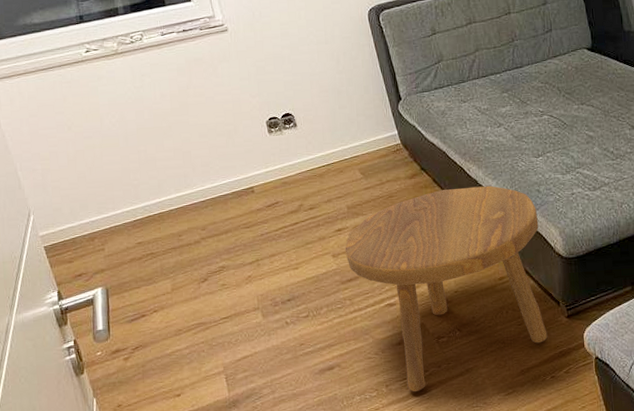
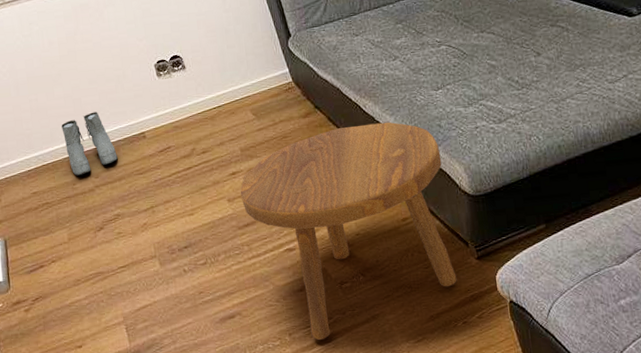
boots: none [169,165,225,228] -> present [61,112,118,176]

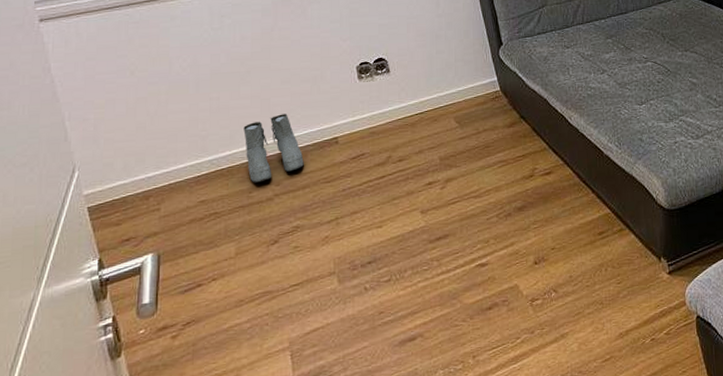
footstool: present [240,122,457,341] -> none [435,134,648,363]

